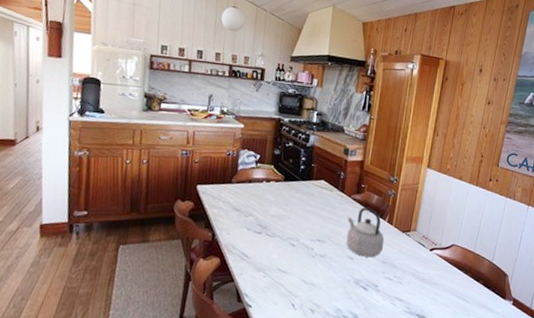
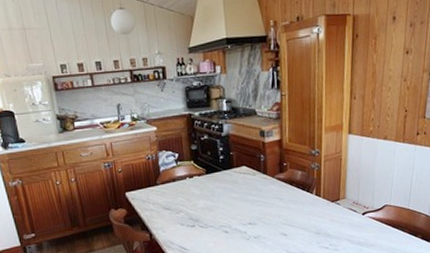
teapot: present [346,207,385,258] -> none [275,184,315,232]

